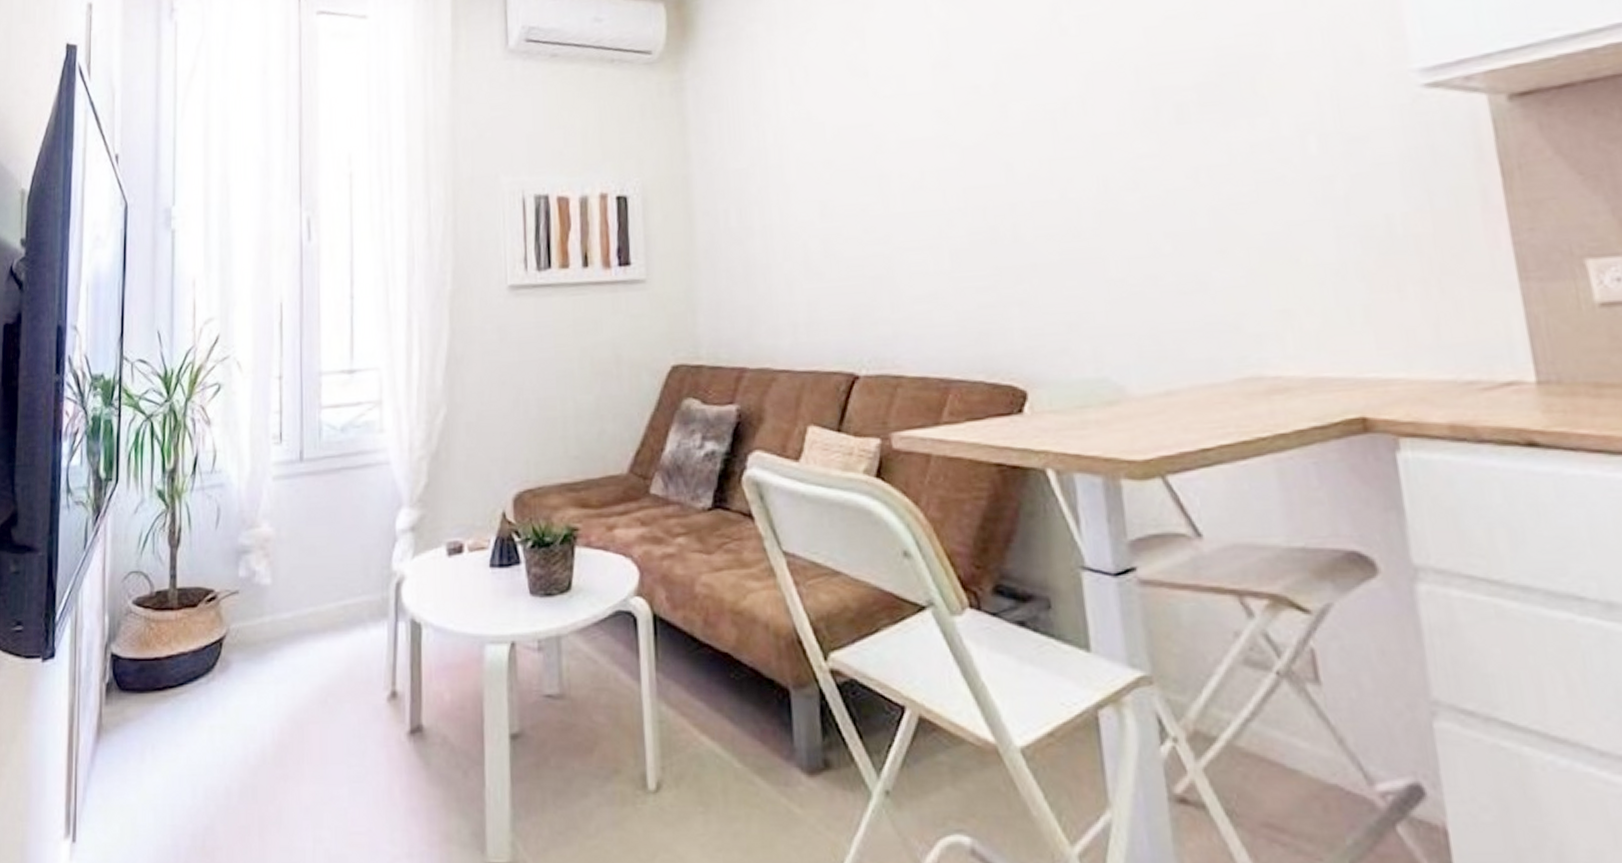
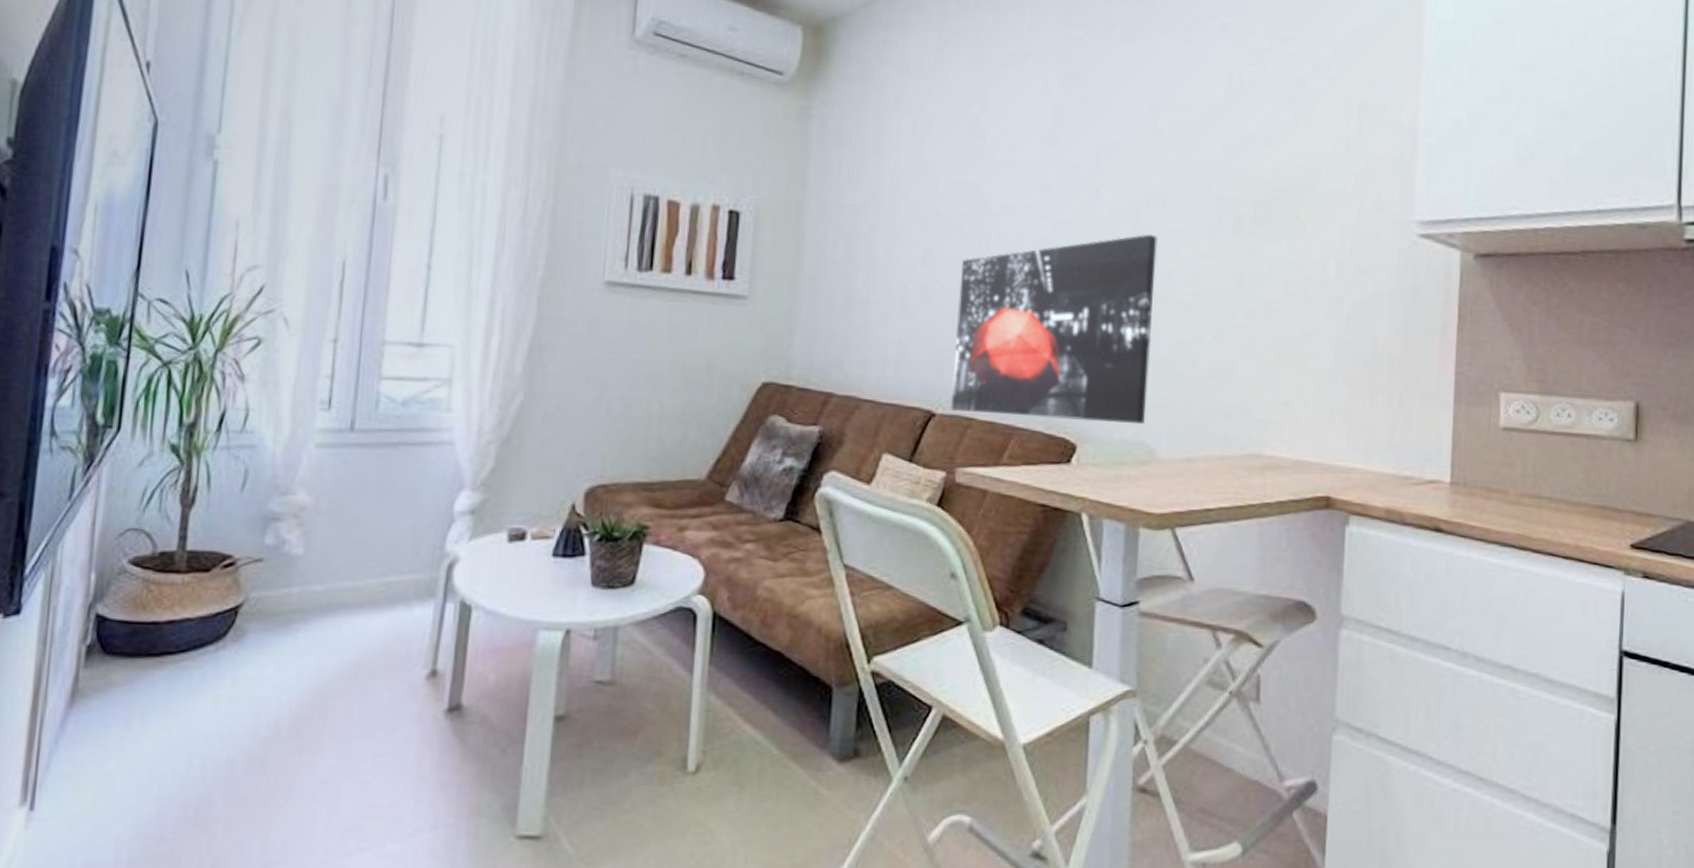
wall art: none [863,143,1105,371] -> present [950,234,1157,424]

